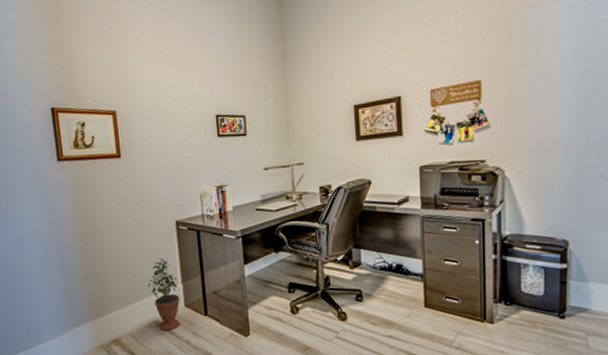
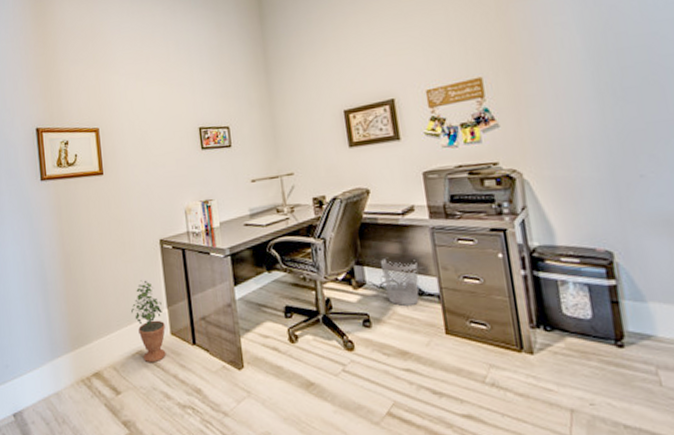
wastebasket: none [375,241,407,283] -> present [380,257,419,306]

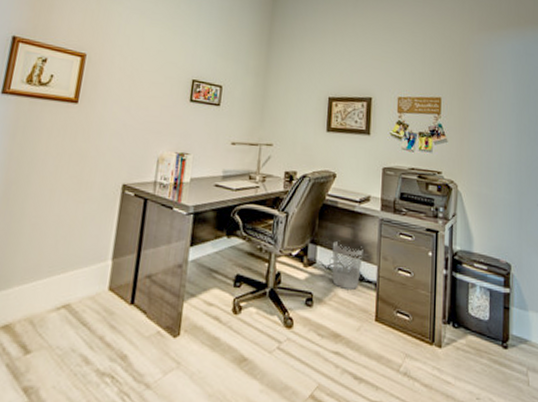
potted plant: present [131,280,166,363] -> none [69,225,107,320]

